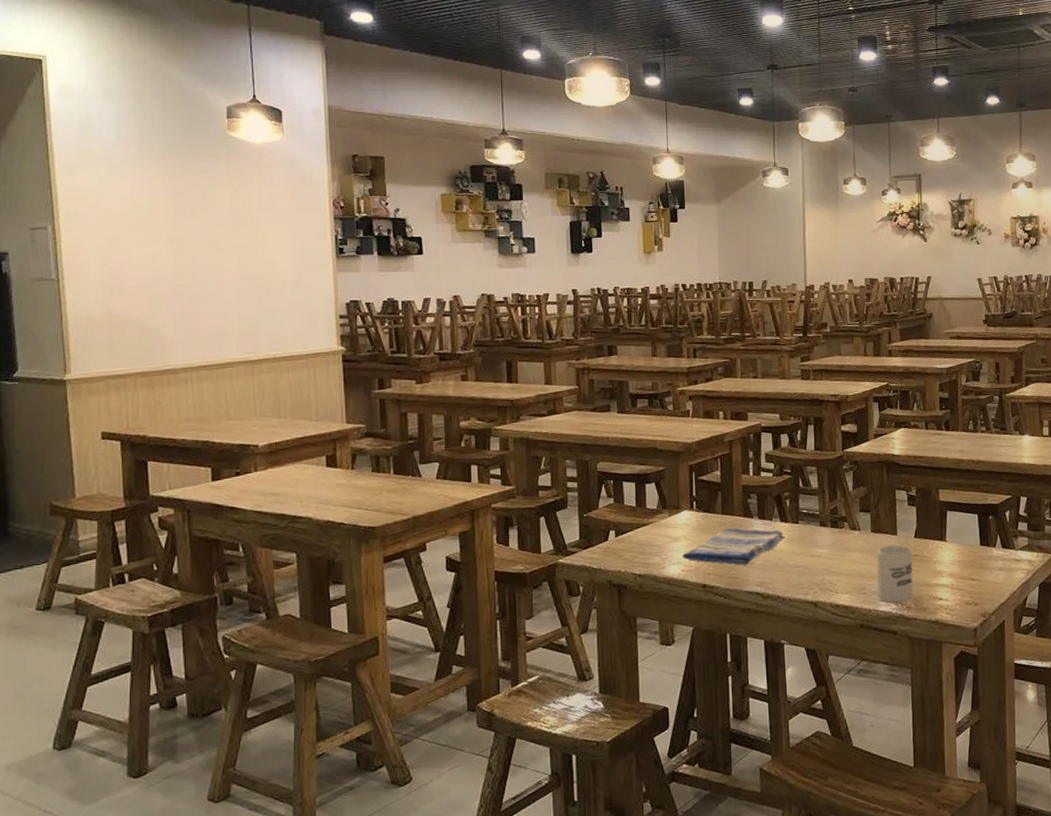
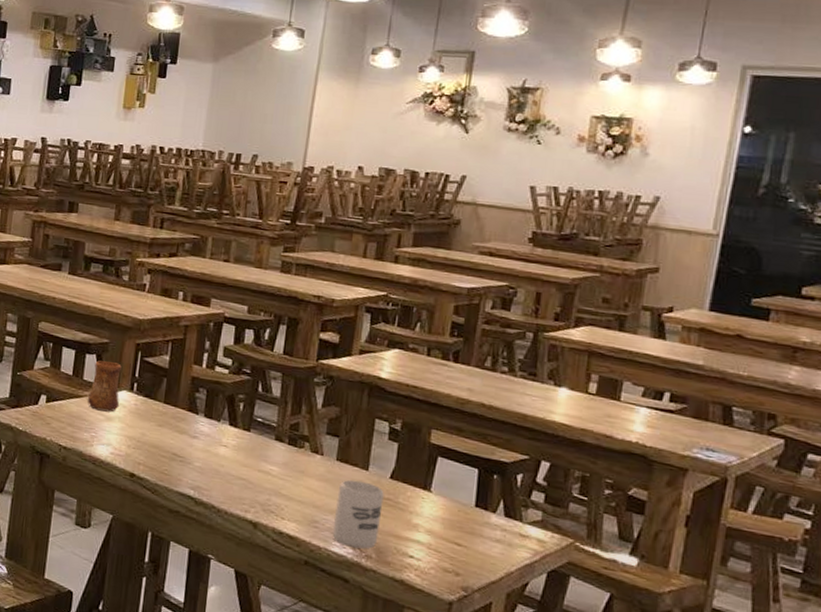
cup: none [653,487,683,534] -> present [87,360,122,412]
dish towel: present [682,527,786,565] -> none [113,418,232,463]

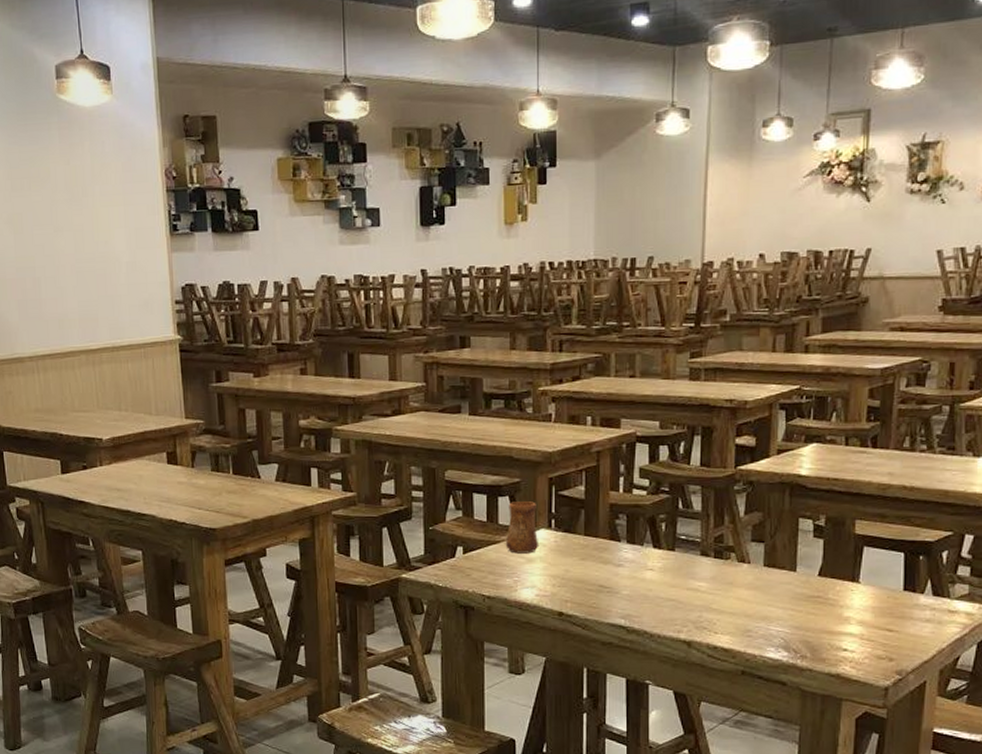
cup: present [332,479,384,549] -> none [766,583,814,650]

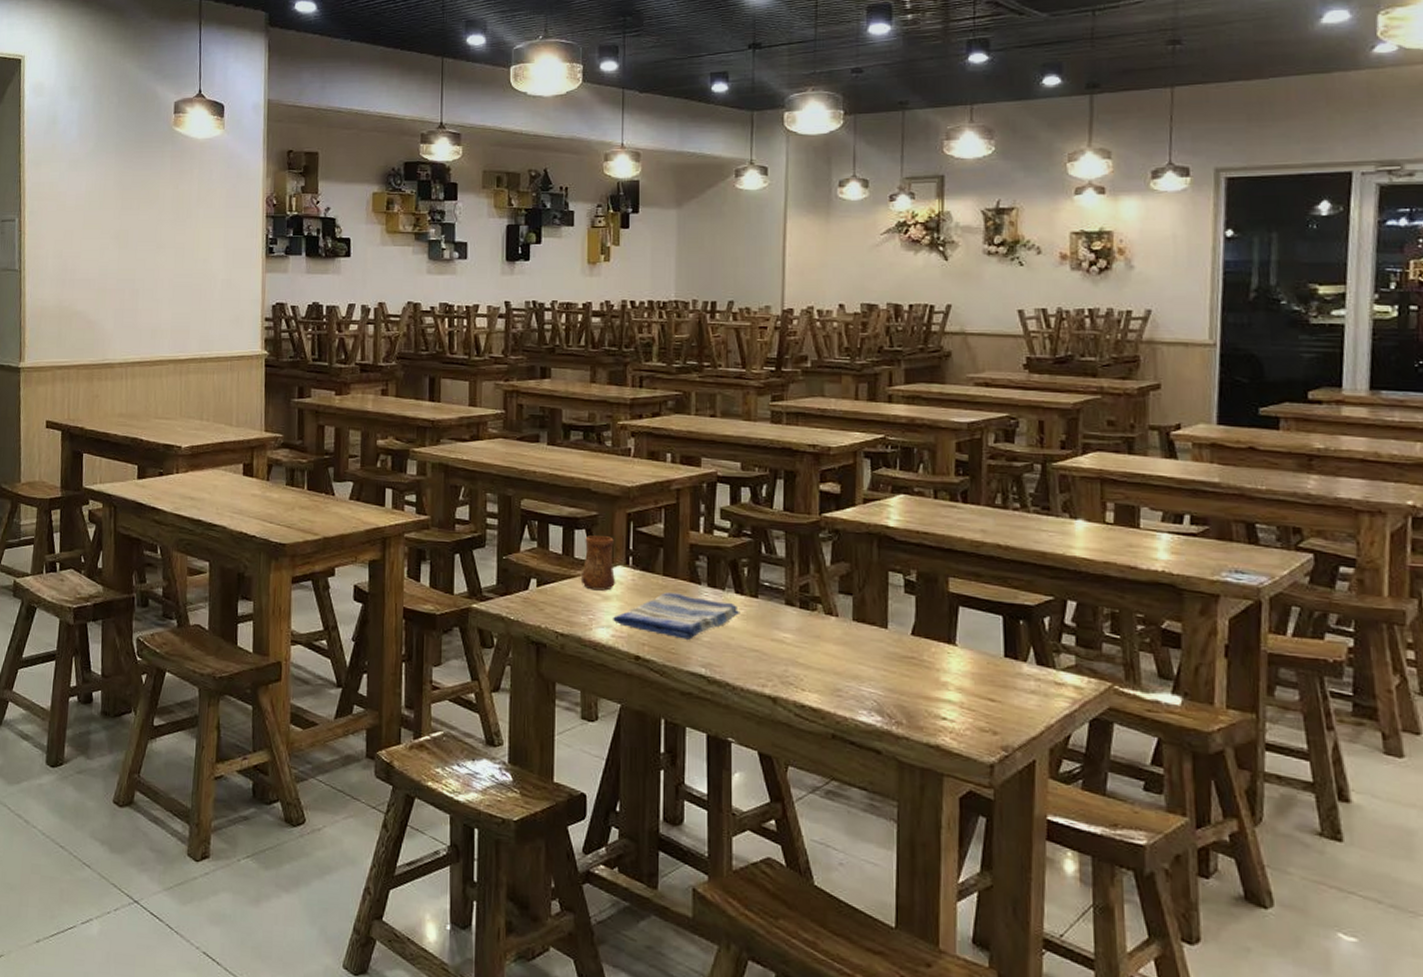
dish towel: none [537,551,658,594] -> present [613,592,740,640]

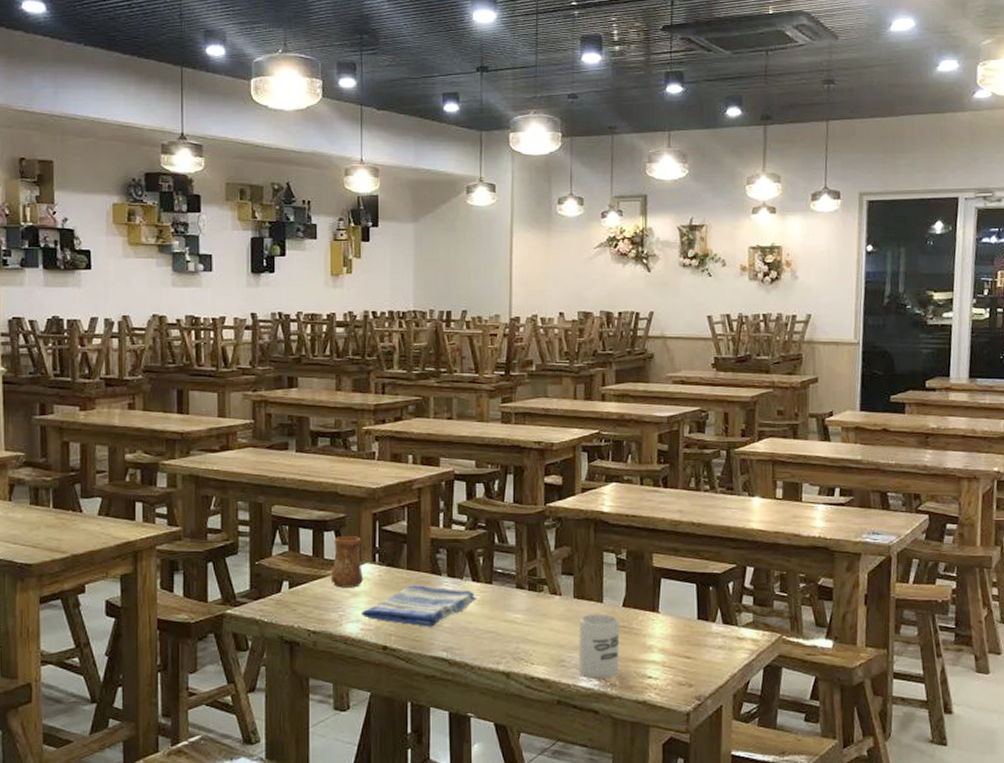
cup: none [857,640,908,715] -> present [578,614,620,679]

